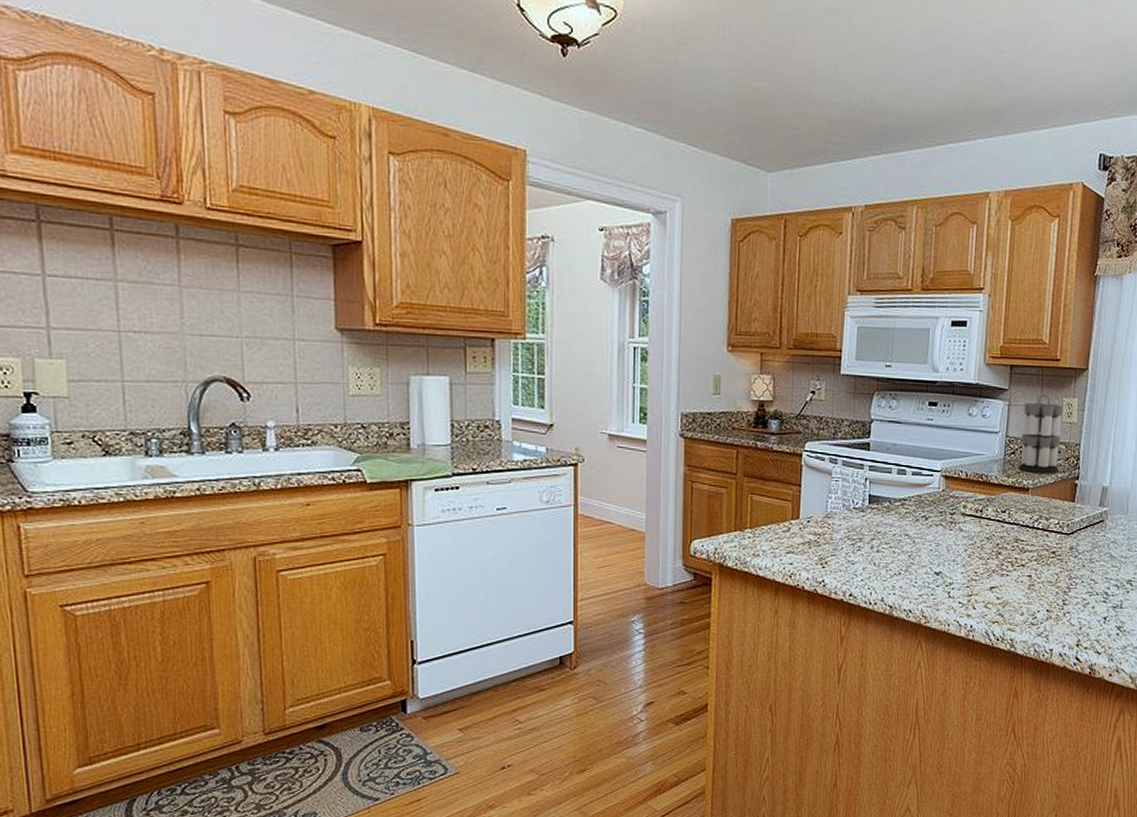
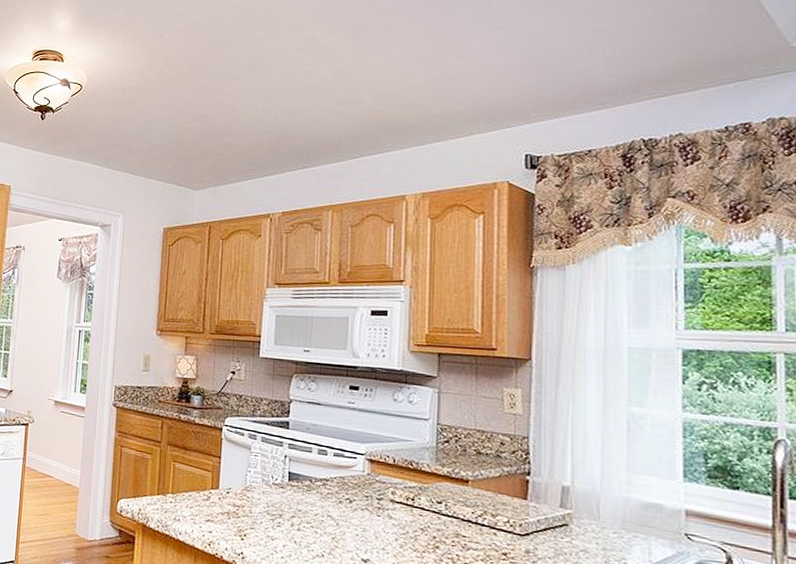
spice rack: present [1018,394,1064,474] -> none [453,383,505,467]

